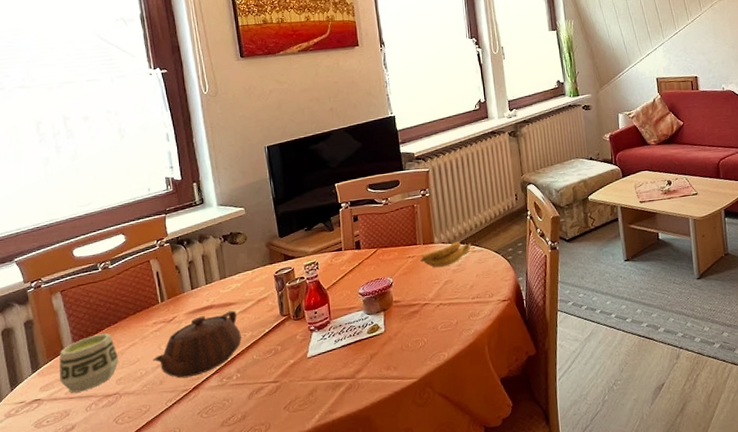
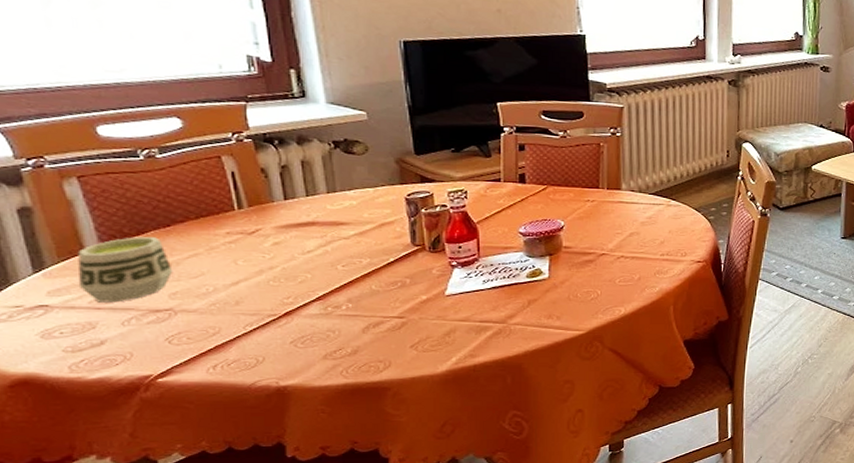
teapot: present [152,310,241,379] -> none [224,231,355,301]
banana: present [420,241,473,268] -> none [601,191,669,217]

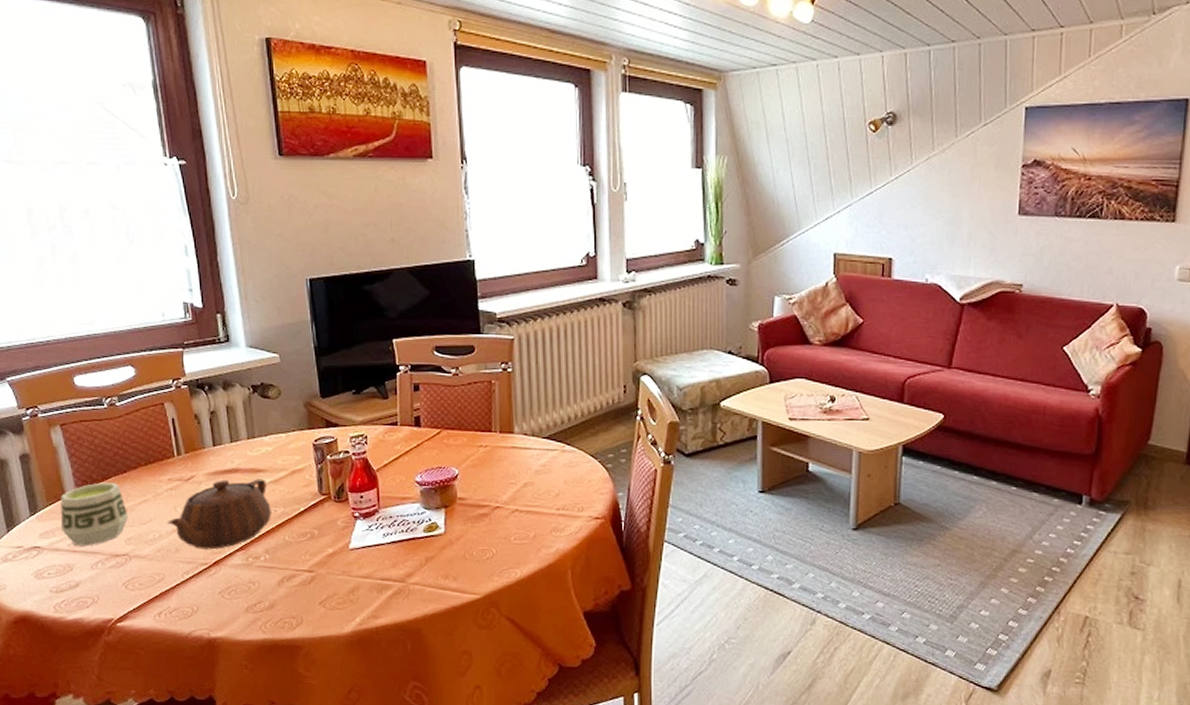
teapot: none [224,231,355,301] -> present [167,478,271,550]

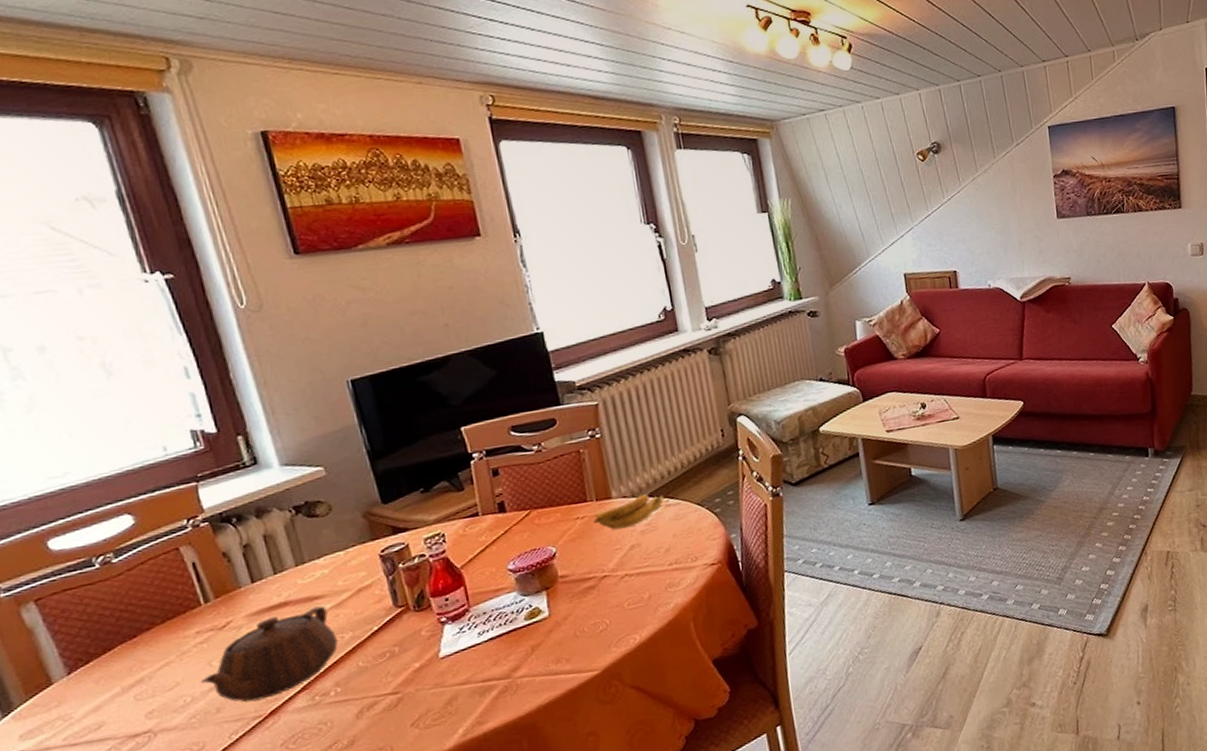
cup: present [60,482,129,546] -> none [45,652,147,738]
banana: none [494,434,563,465] -> present [592,493,666,530]

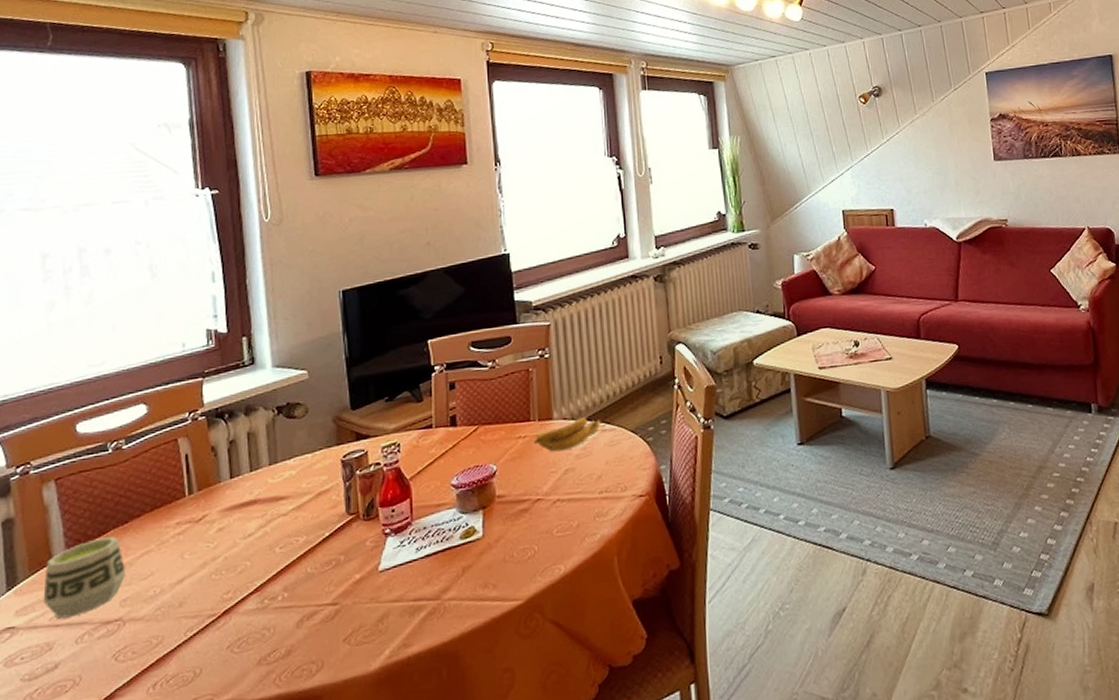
cup: none [45,652,147,738] -> present [42,537,126,619]
teapot: present [200,606,338,703] -> none [171,507,292,599]

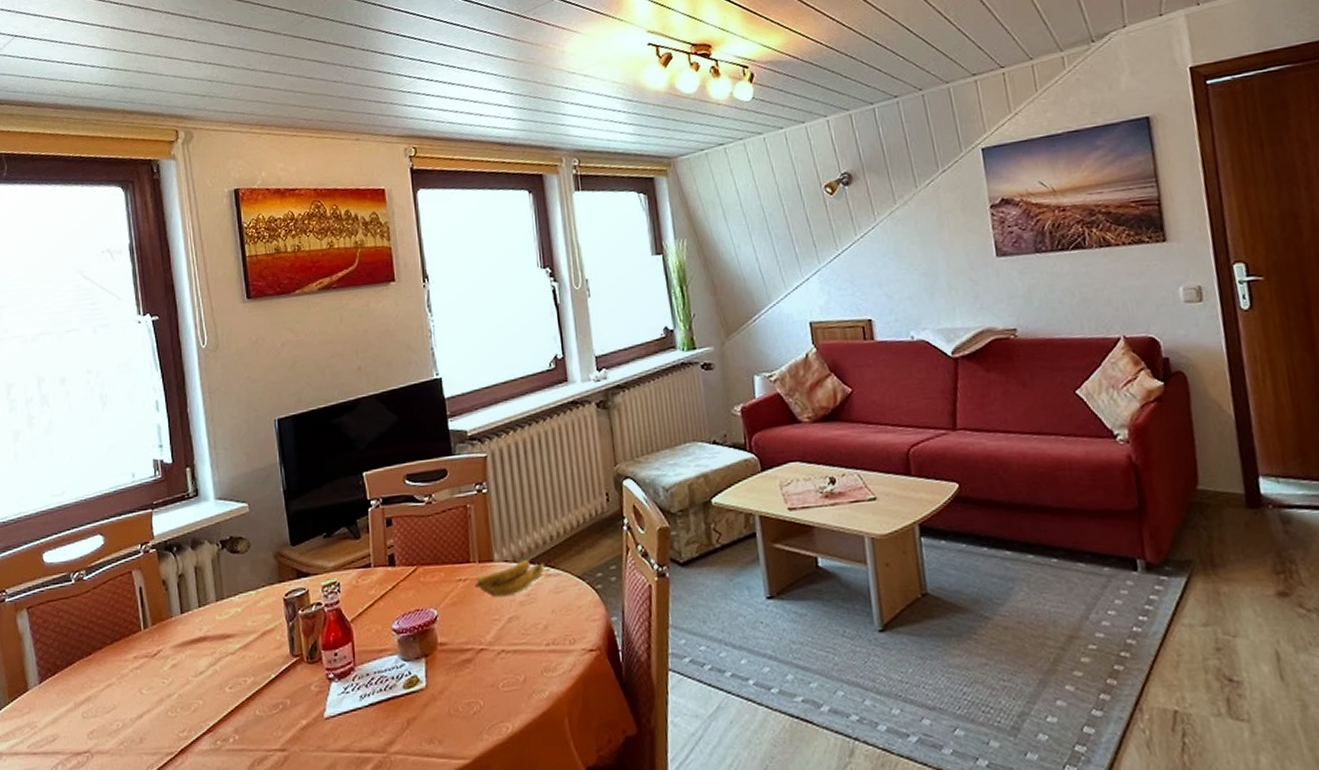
cup: present [42,537,126,619] -> none [21,668,92,747]

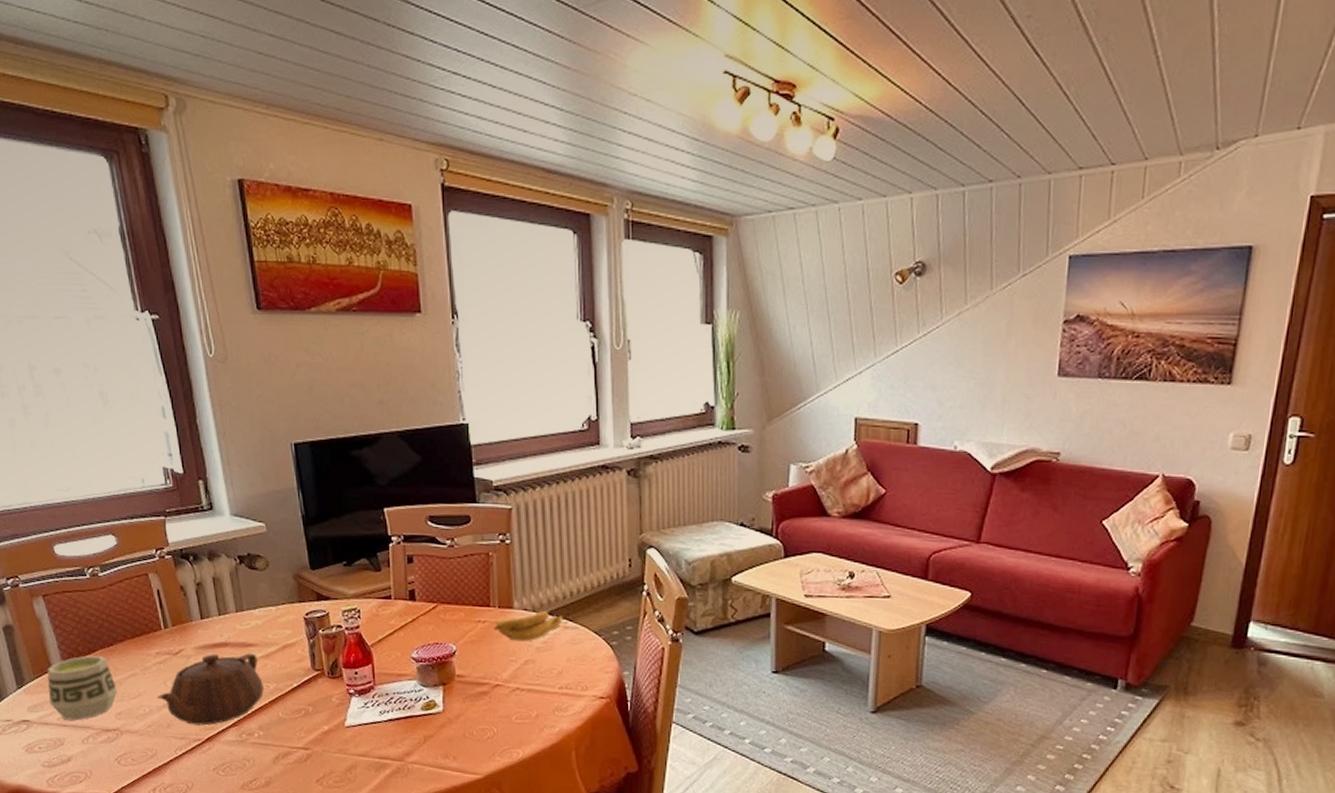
cup: none [21,668,92,747] -> present [47,655,118,721]
teapot: none [131,645,241,737] -> present [157,653,264,726]

